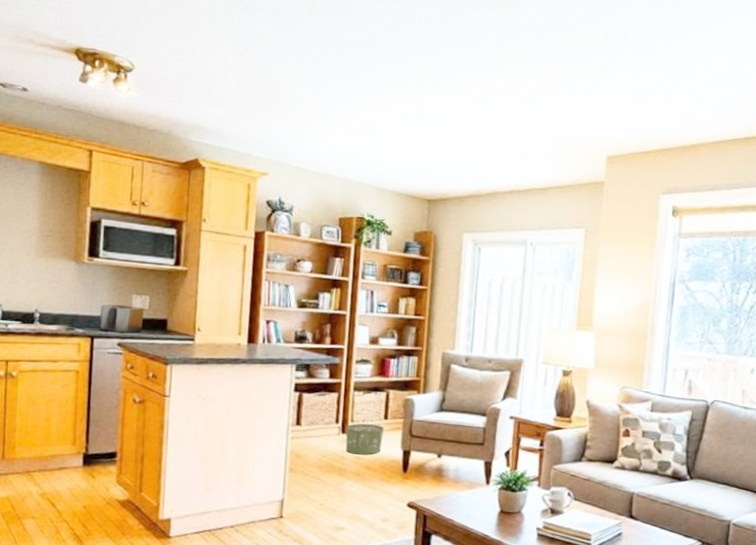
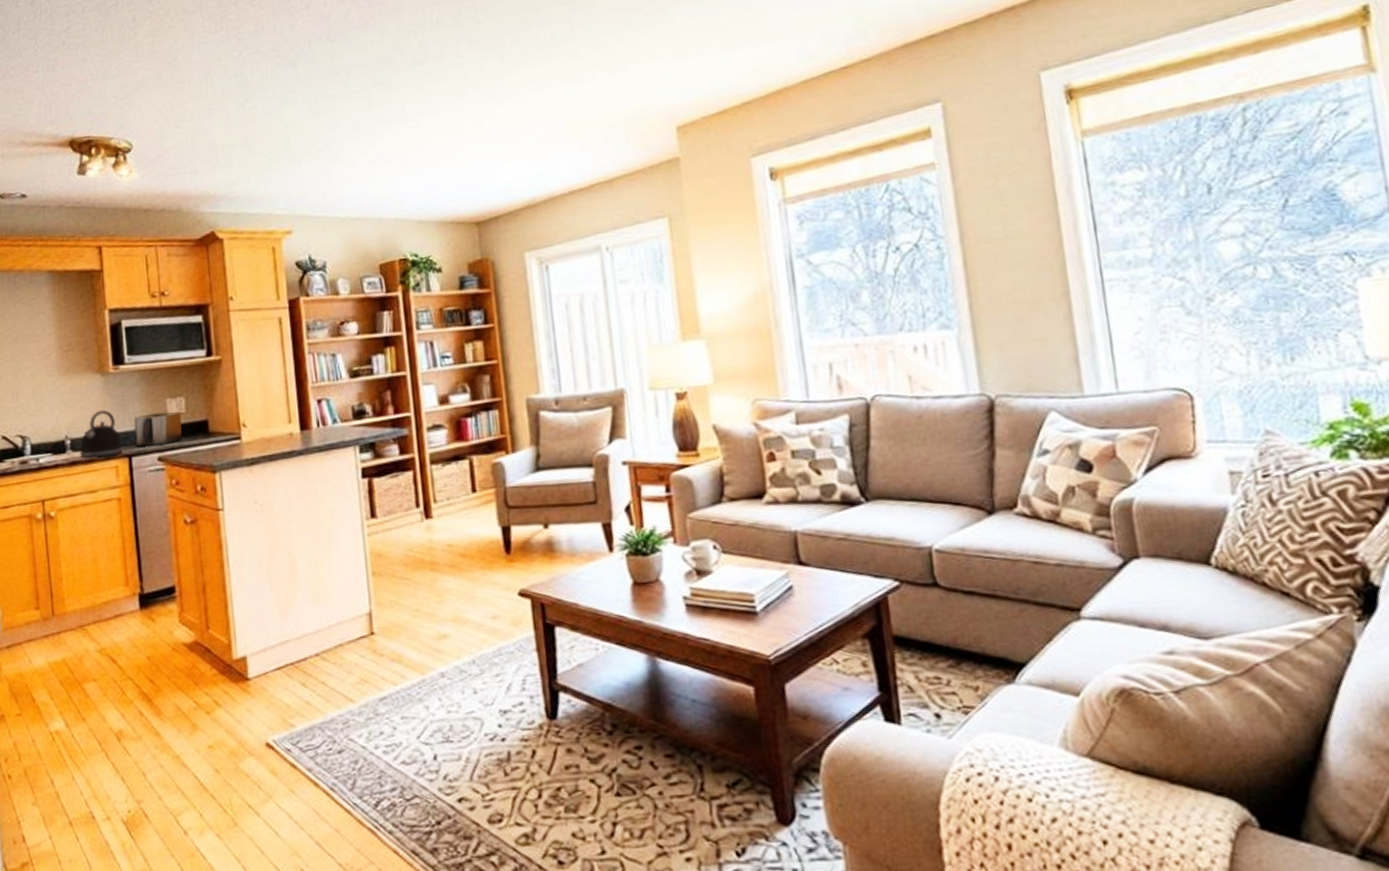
kettle: none [46,293,87,336] -> present [79,409,123,459]
basket: present [345,423,385,455] -> none [429,500,475,542]

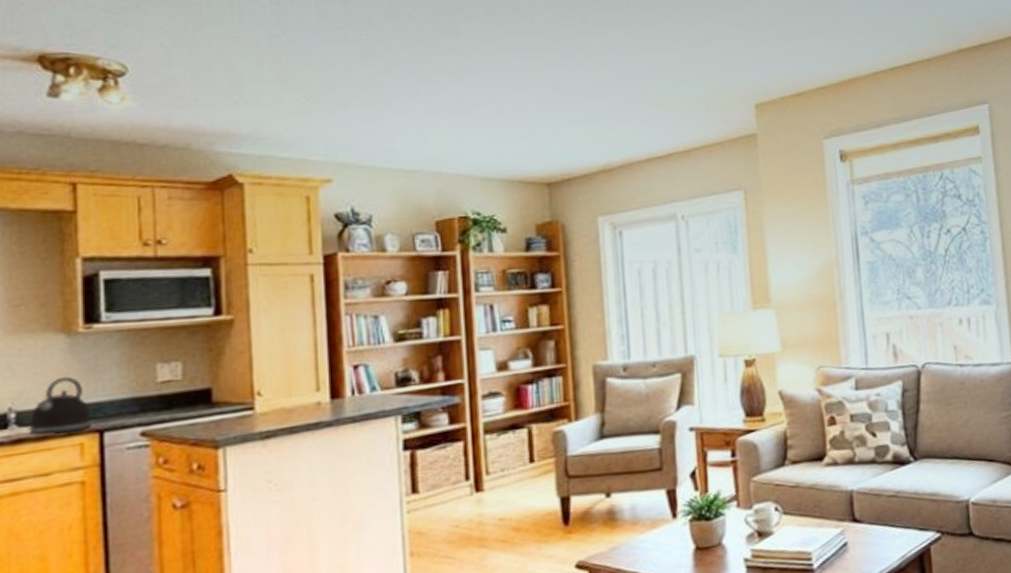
toaster: present [133,411,182,447] -> none [109,378,177,421]

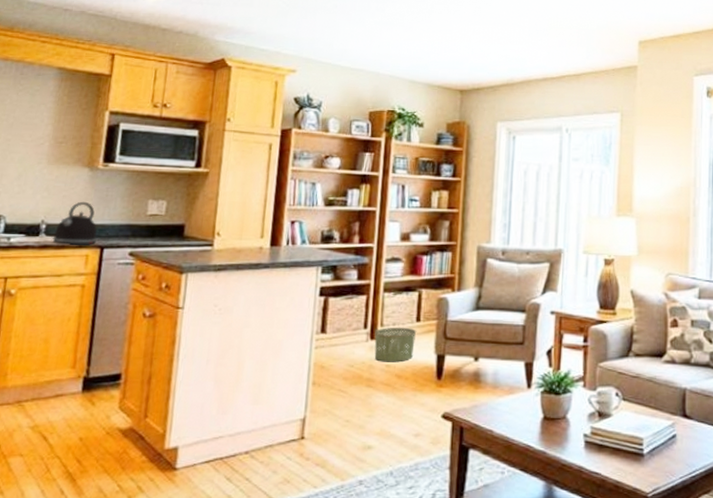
basket: none [480,471,532,516] -> present [374,327,417,363]

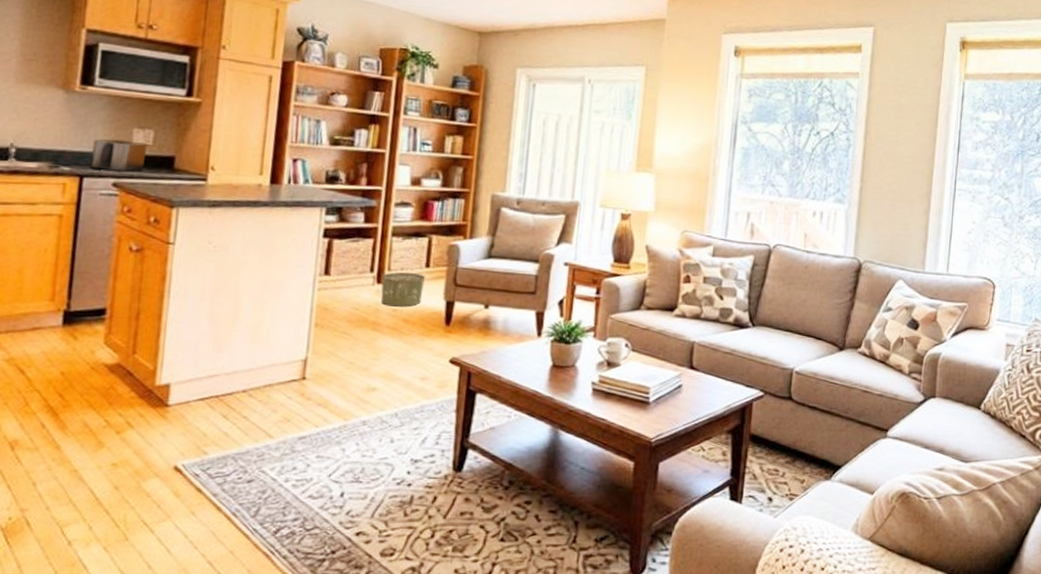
kettle: present [52,201,97,247] -> none [23,125,75,174]
toaster: none [109,211,161,242] -> present [89,138,148,173]

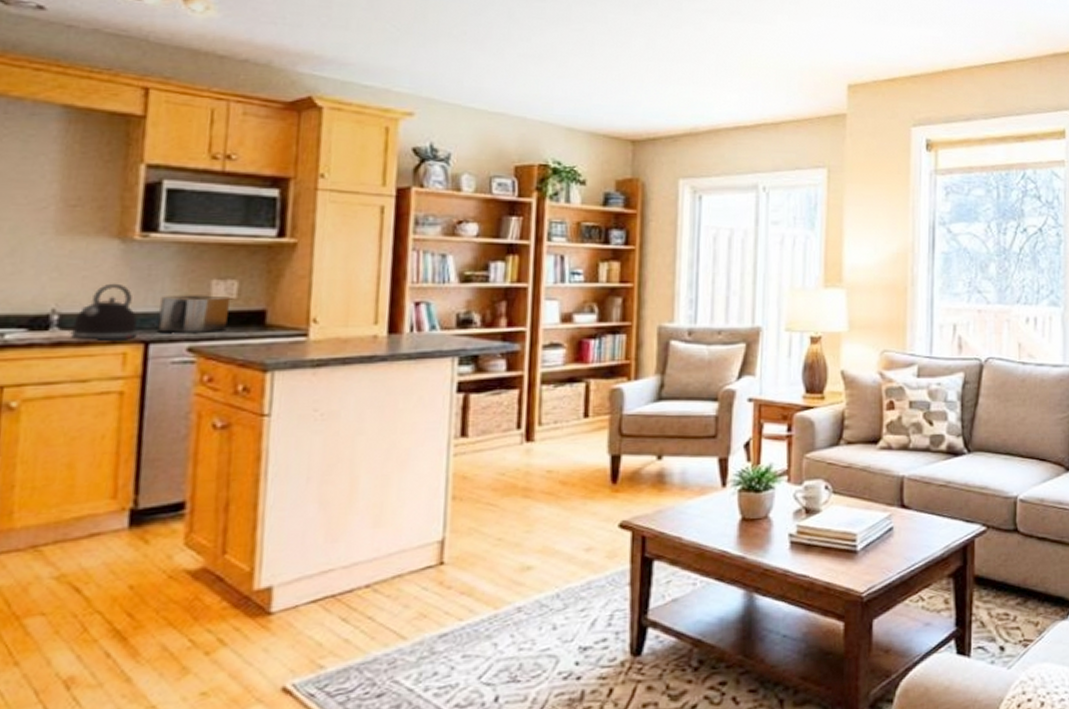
kettle: none [23,125,75,174] -> present [69,283,137,342]
basket: present [380,272,426,307] -> none [531,425,585,467]

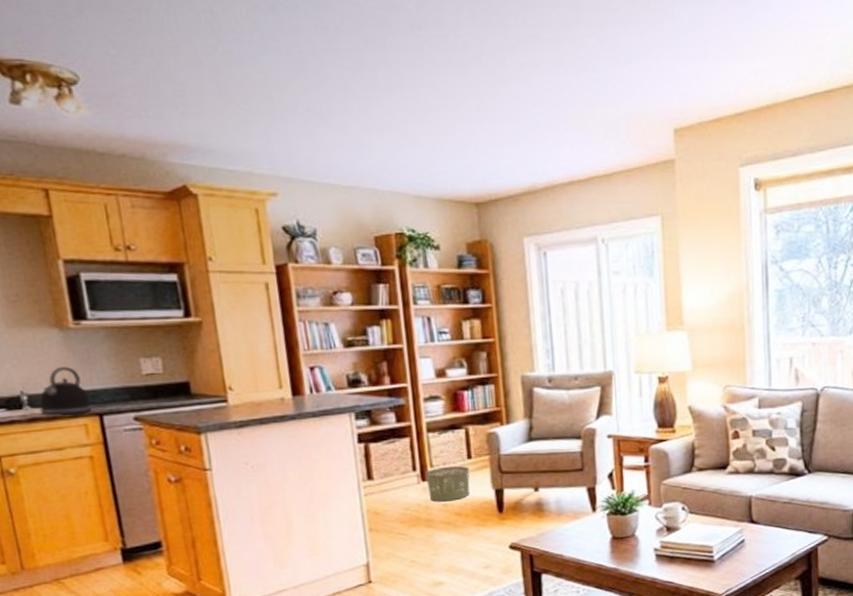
toaster: present [156,295,231,334] -> none [102,371,161,406]
basket: none [531,425,585,467] -> present [425,465,470,502]

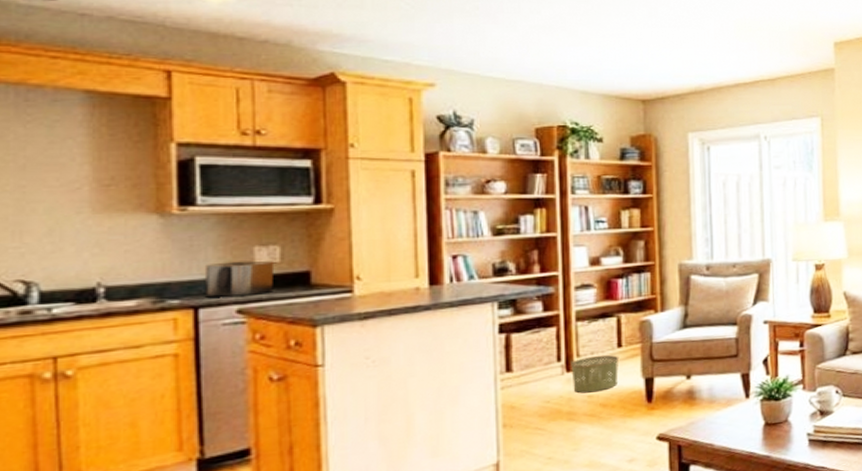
kettle: present [39,366,92,416] -> none [118,255,186,310]
toaster: none [102,371,161,406] -> present [204,260,275,298]

